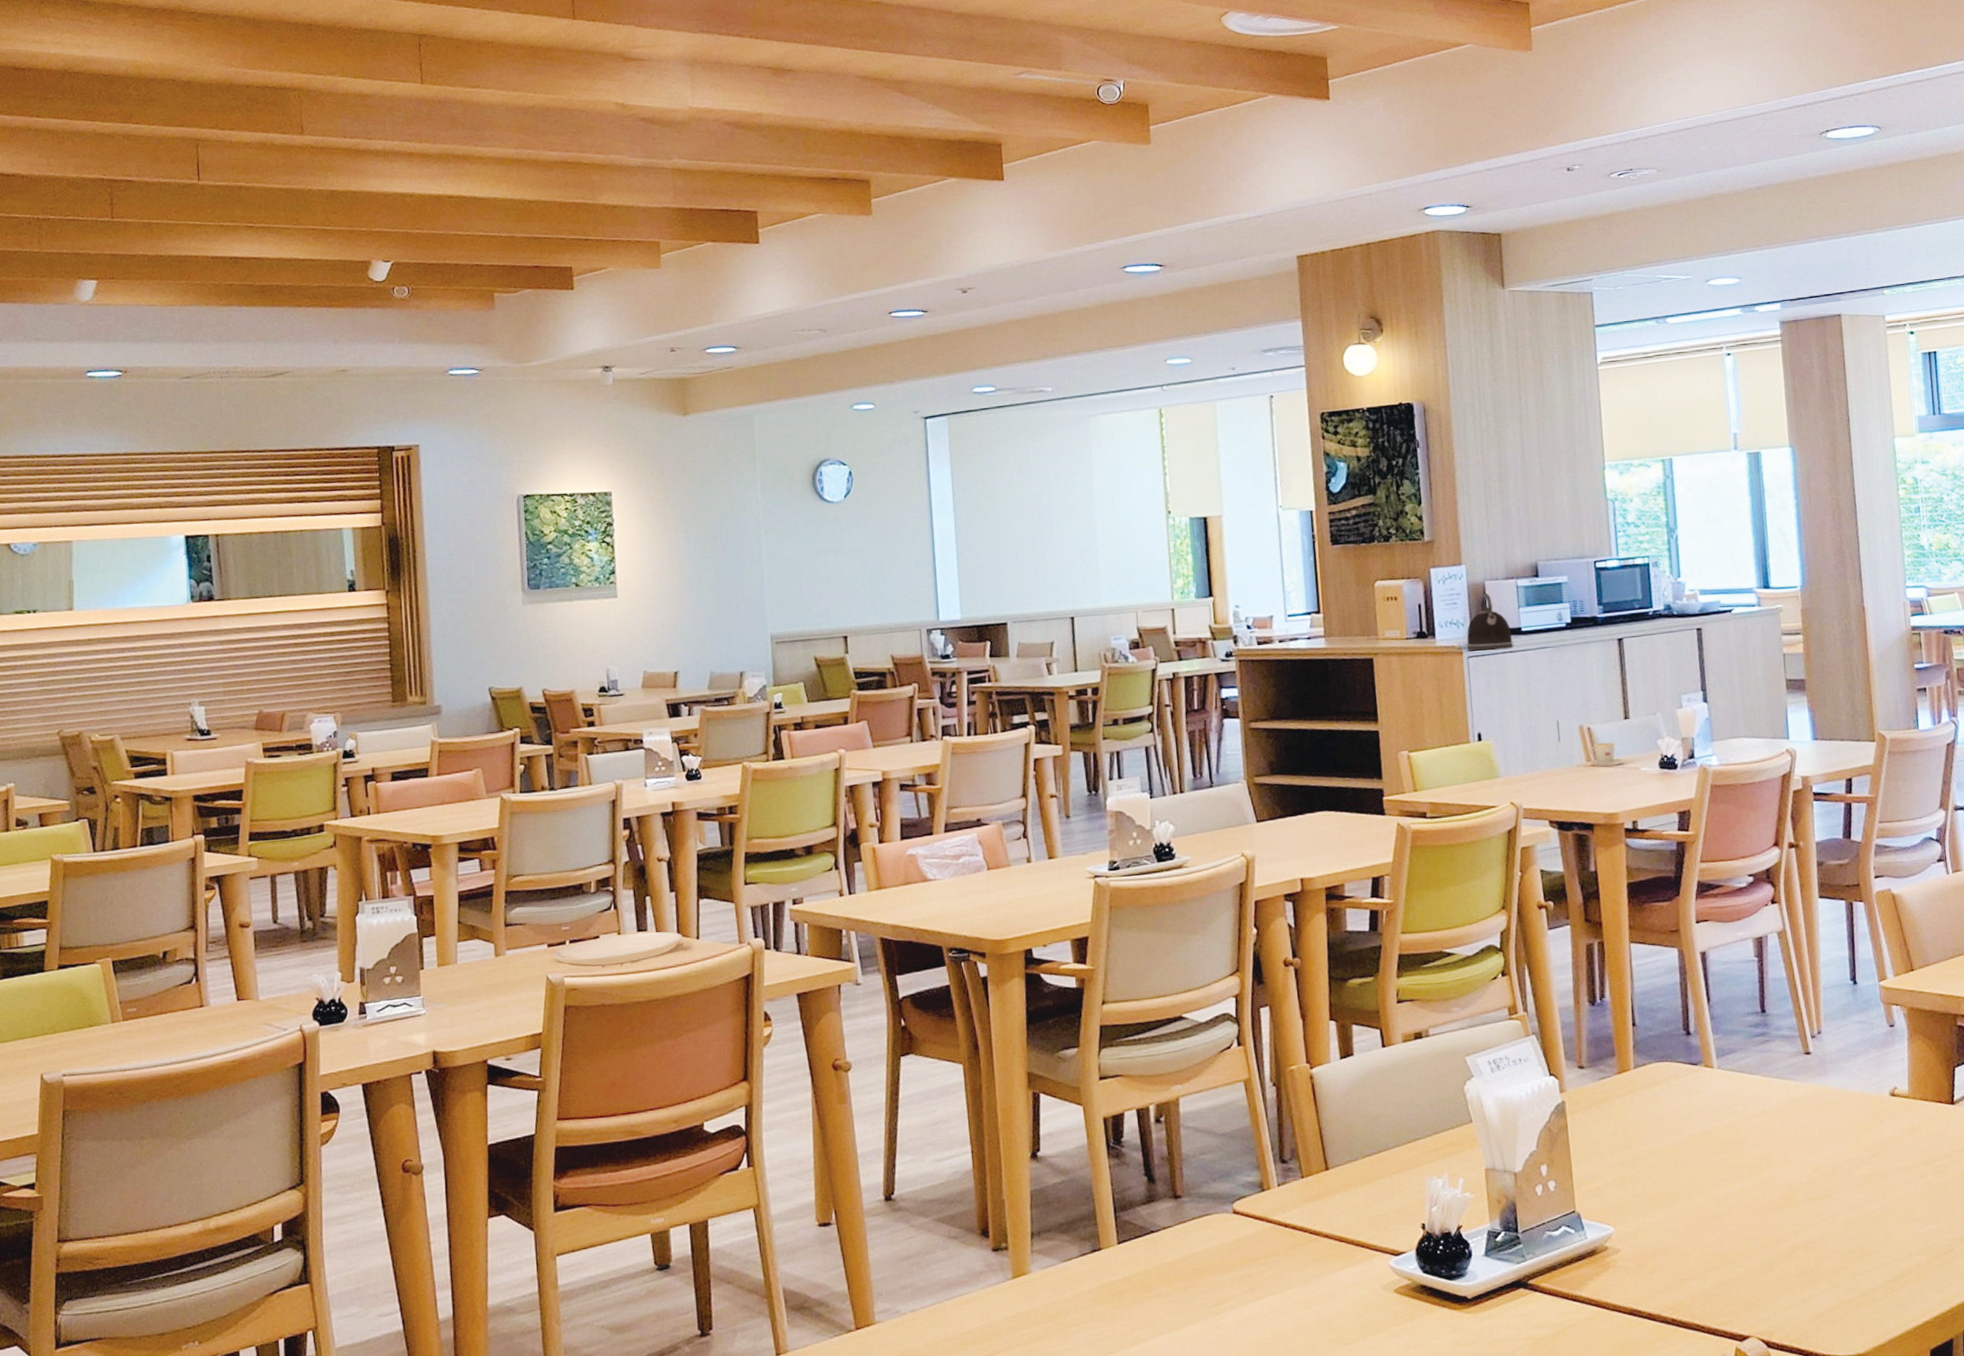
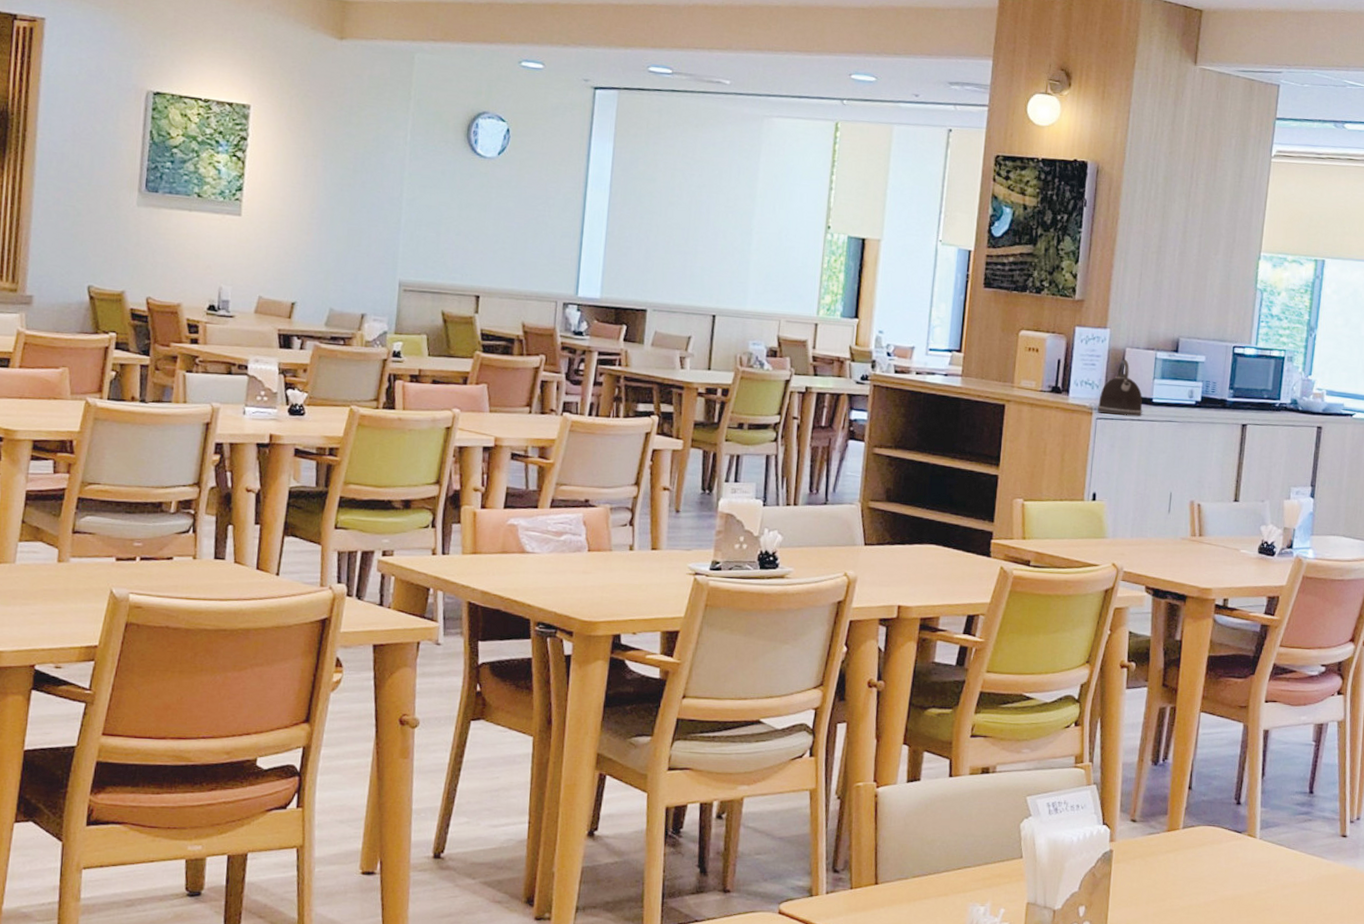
plate: present [553,931,683,967] -> none [120,559,262,589]
teacup: present [1588,742,1623,767] -> none [1193,520,1226,544]

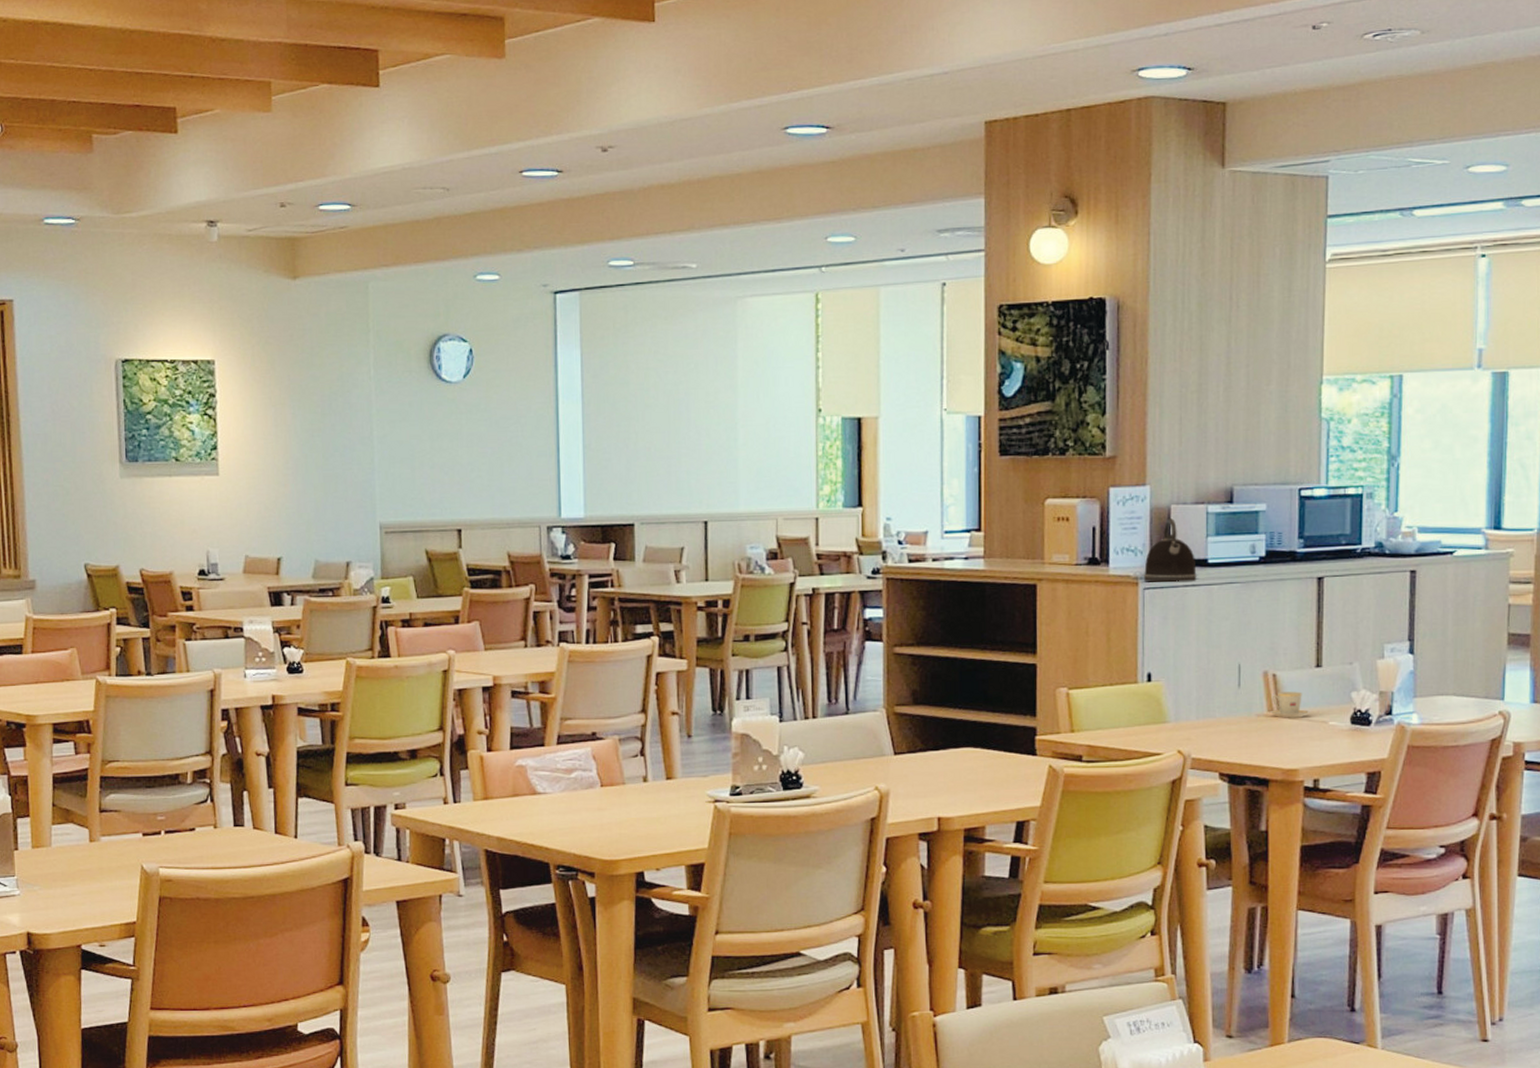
teacup: none [1193,520,1226,544] -> present [1270,691,1310,718]

